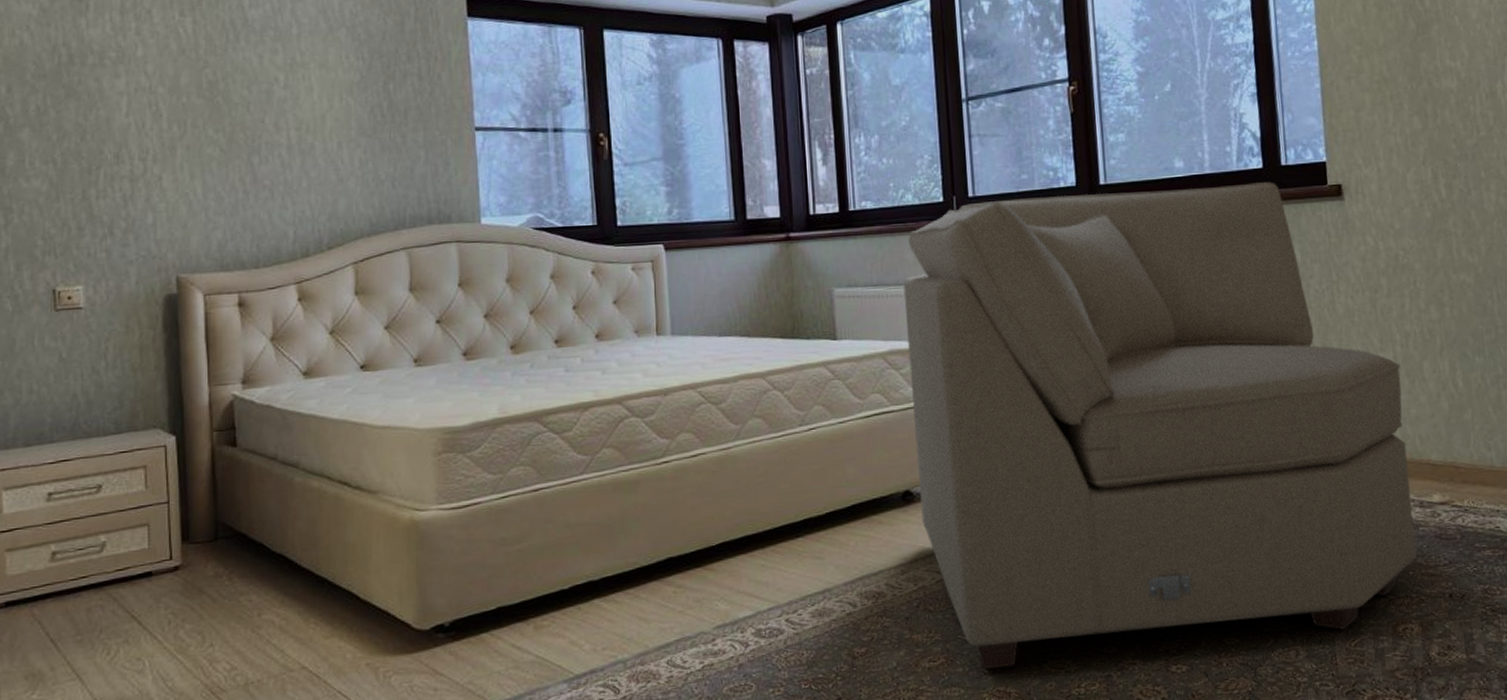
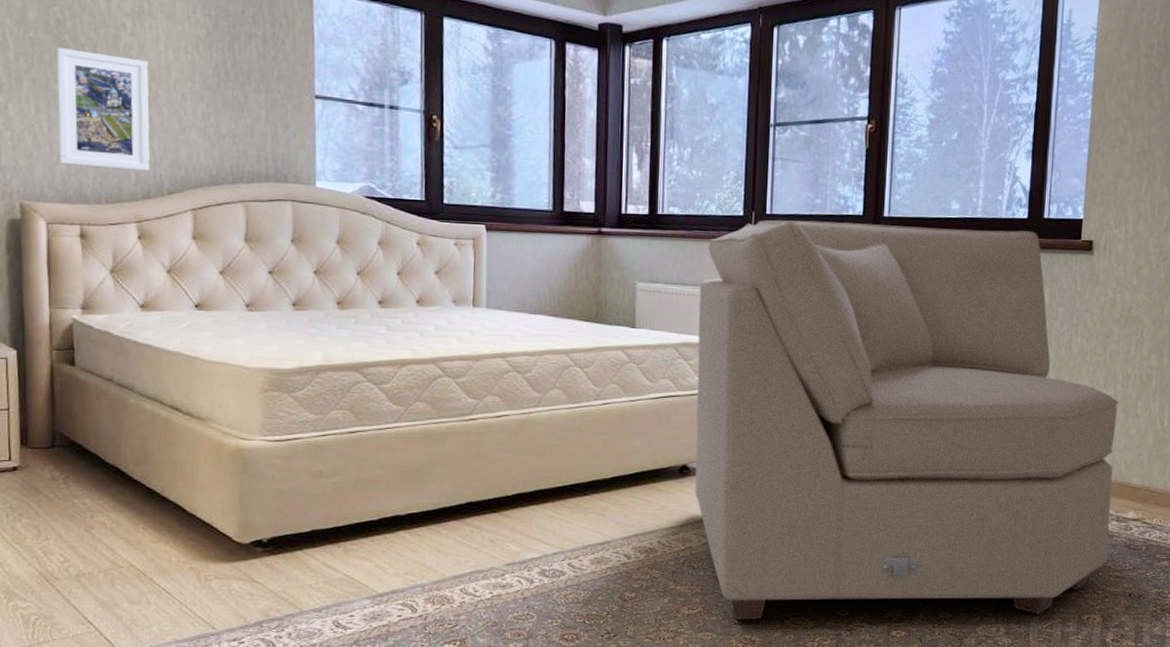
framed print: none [208,110,307,231] -> present [55,48,150,171]

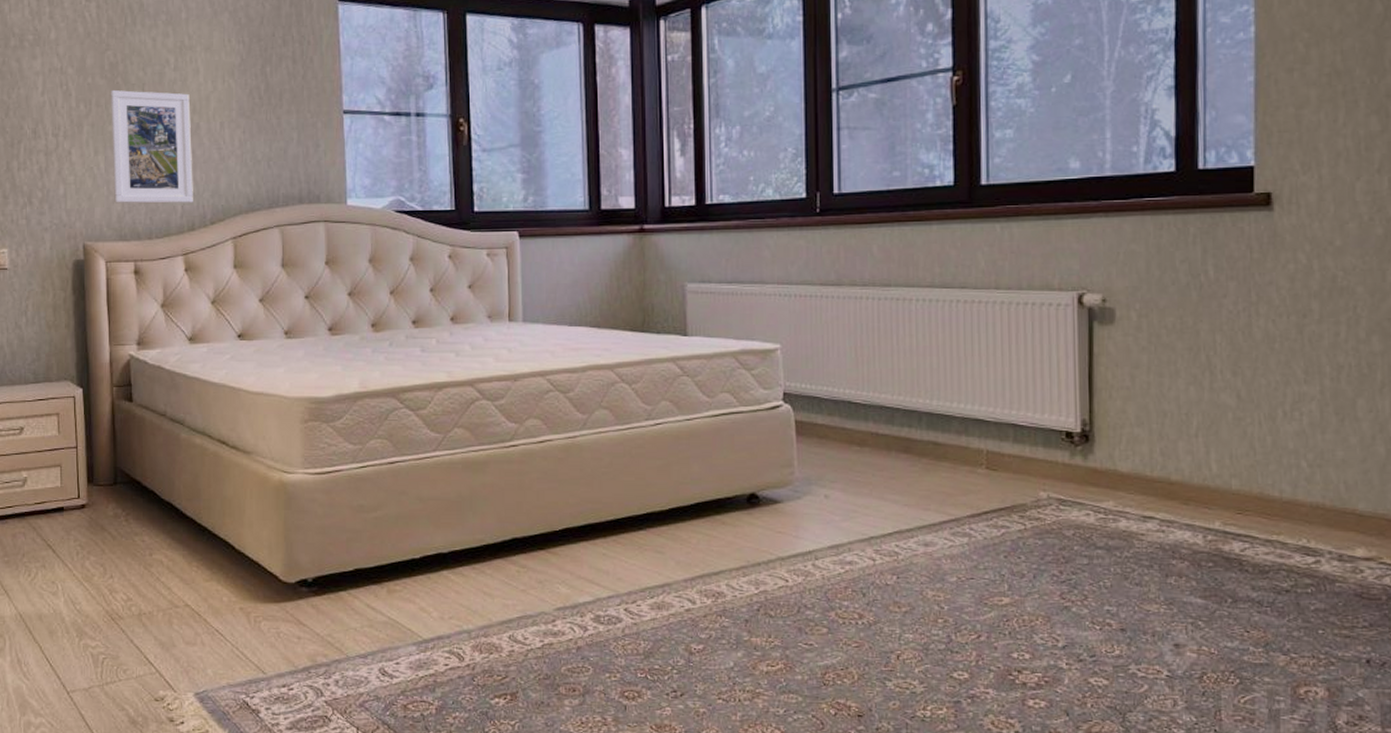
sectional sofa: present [695,220,1119,620] -> none [759,187,1329,684]

